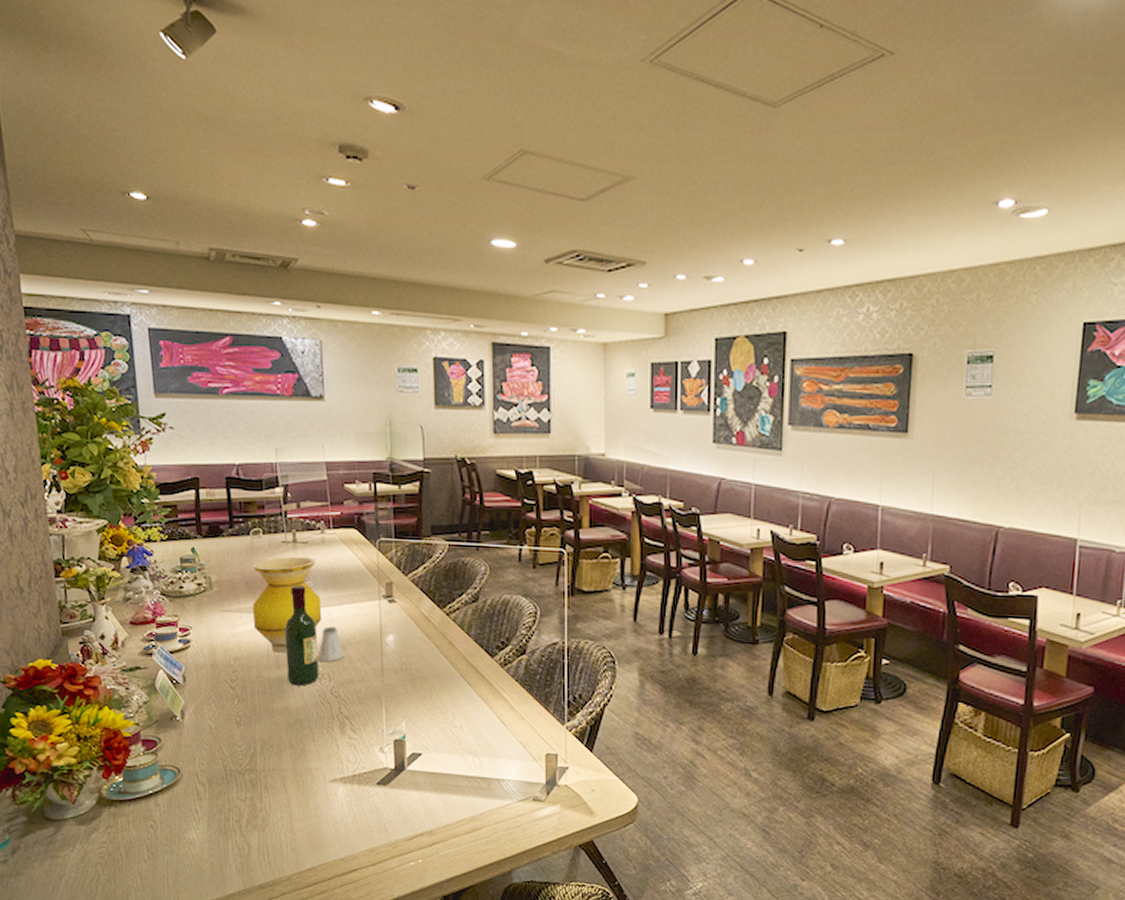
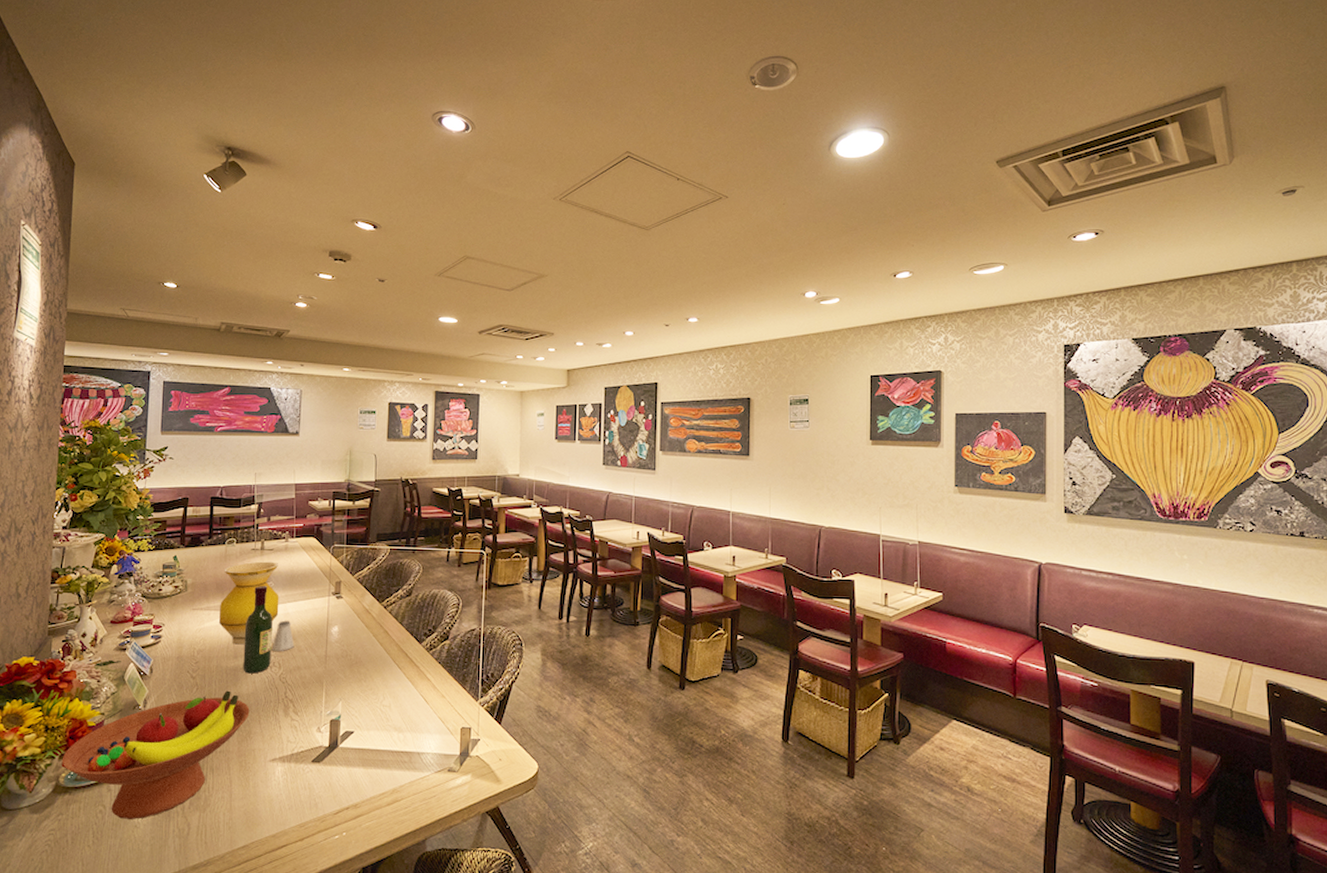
fruit bowl: none [100,703,301,836] -> present [62,690,250,819]

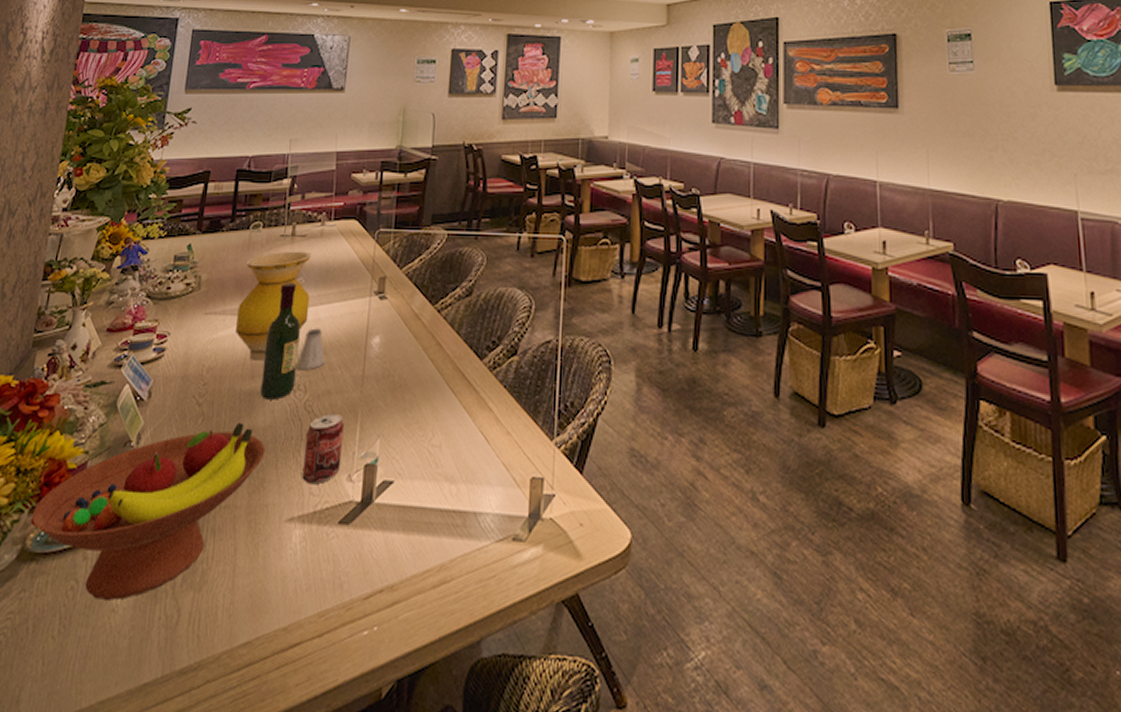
beverage can: none [281,684,312,735] -> present [302,414,344,485]

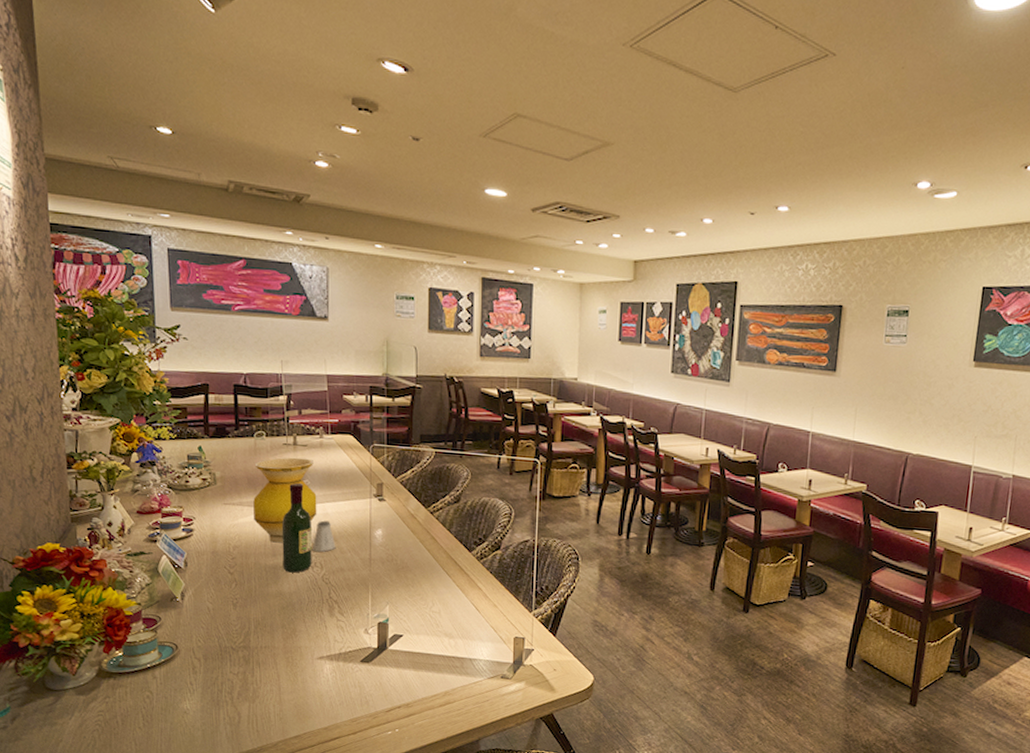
fruit bowl: present [31,422,266,600] -> none [102,588,293,706]
beverage can: present [302,414,344,485] -> none [326,585,358,635]

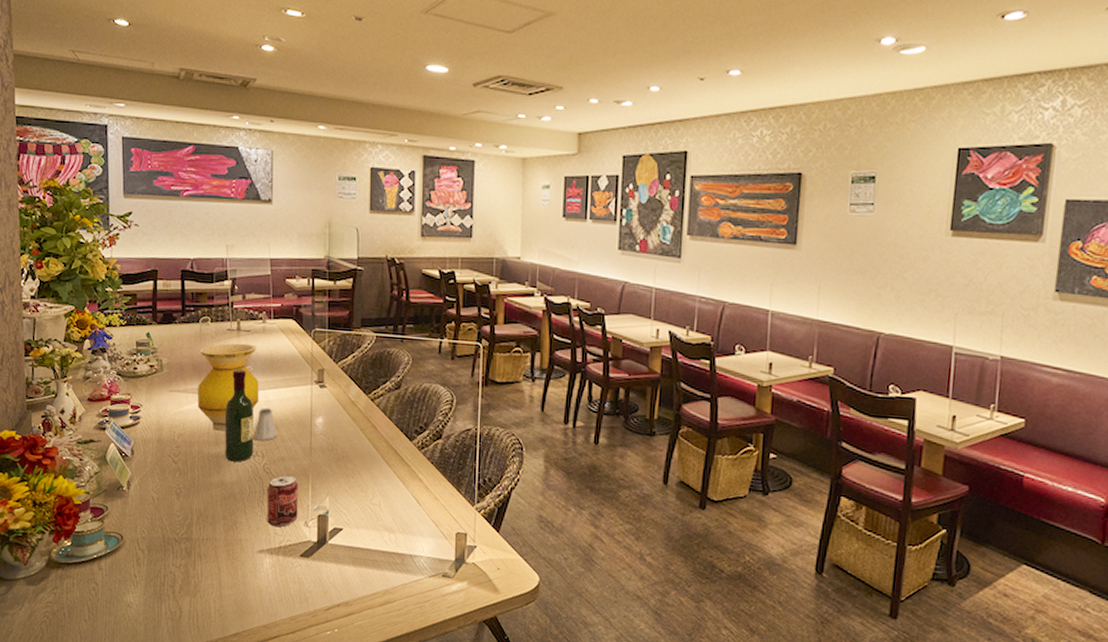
beverage can: none [326,585,358,635] -> present [267,475,298,528]

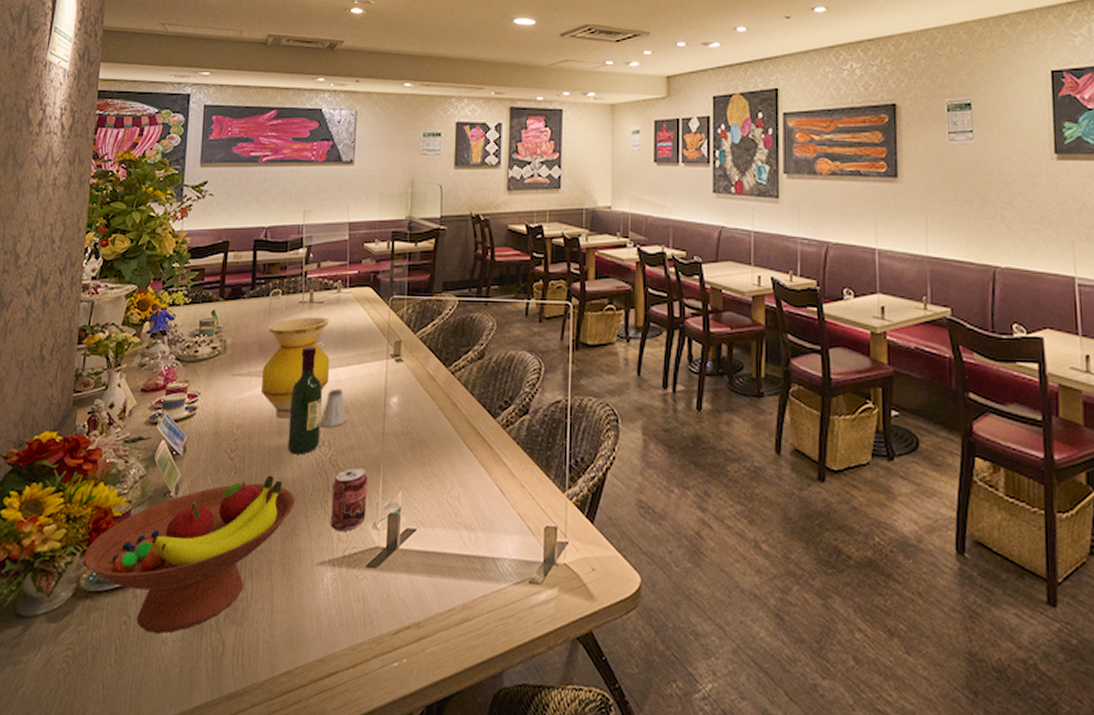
fruit bowl: none [52,477,235,599] -> present [83,475,295,634]

